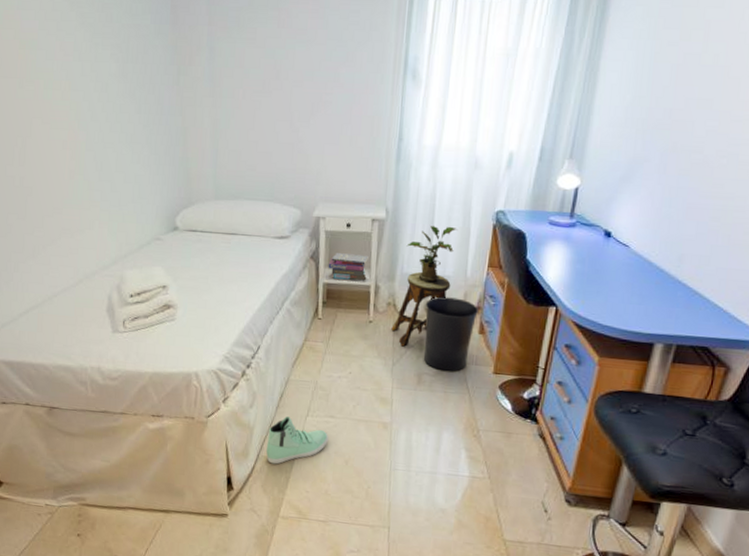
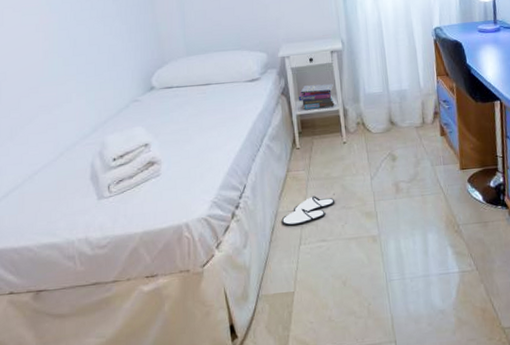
sneaker: present [266,416,329,465] -> none [264,249,325,301]
slippers: none [291,370,350,397] -> present [281,196,334,226]
plant: present [391,226,458,347] -> none [364,46,409,161]
waste bin: present [423,296,478,372] -> none [390,107,437,176]

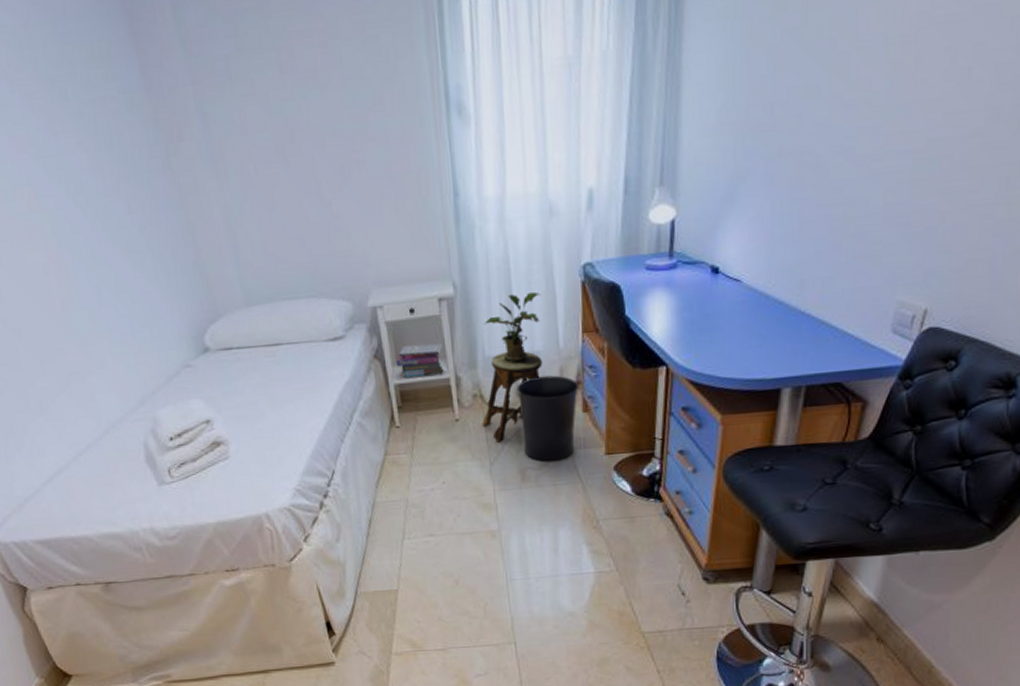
slippers: present [281,196,334,226] -> none [380,484,444,518]
plant: none [364,46,409,161] -> present [482,291,543,443]
waste bin: none [390,107,437,176] -> present [516,375,579,462]

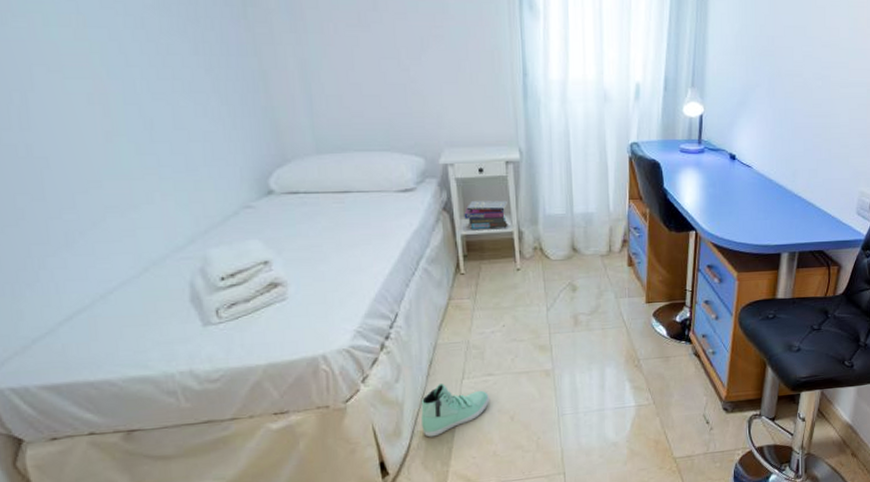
sneaker: none [362,544,433,599] -> present [421,384,490,437]
plant: present [482,291,543,443] -> none [541,162,596,290]
waste bin: present [516,375,579,462] -> none [572,234,625,309]

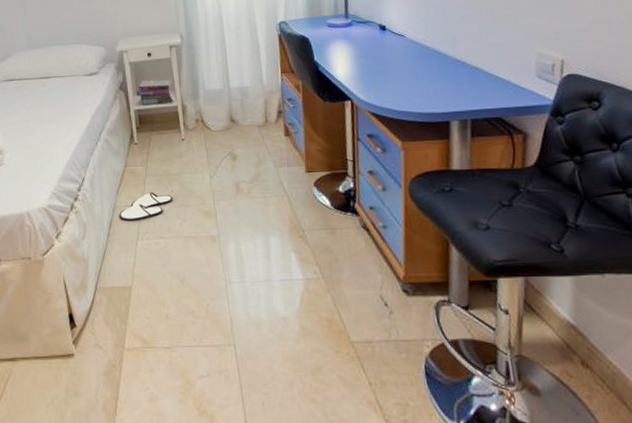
sneaker: present [421,384,490,437] -> none [102,244,162,294]
slippers: none [441,327,504,359] -> present [119,192,172,221]

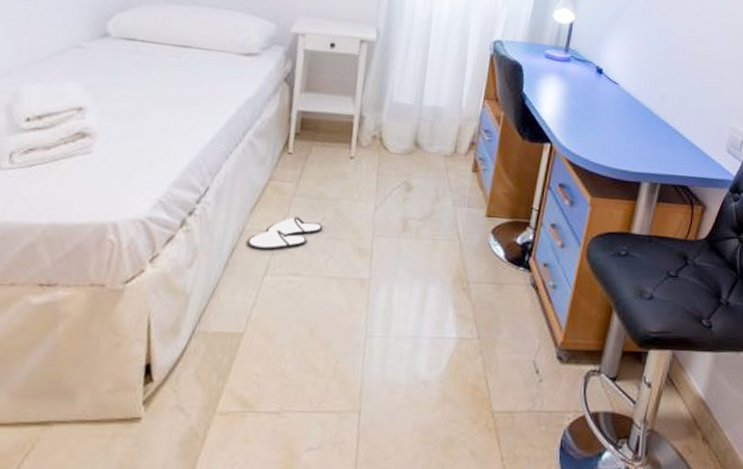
books: present [136,79,172,104] -> none [304,76,354,110]

